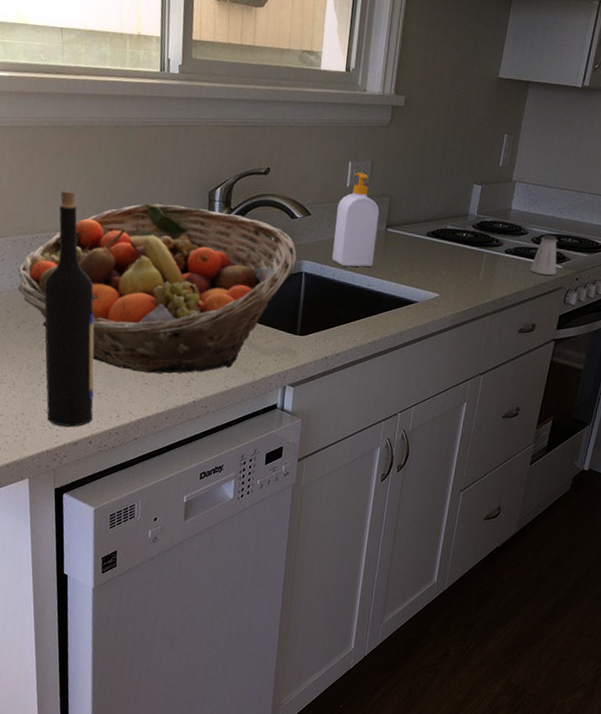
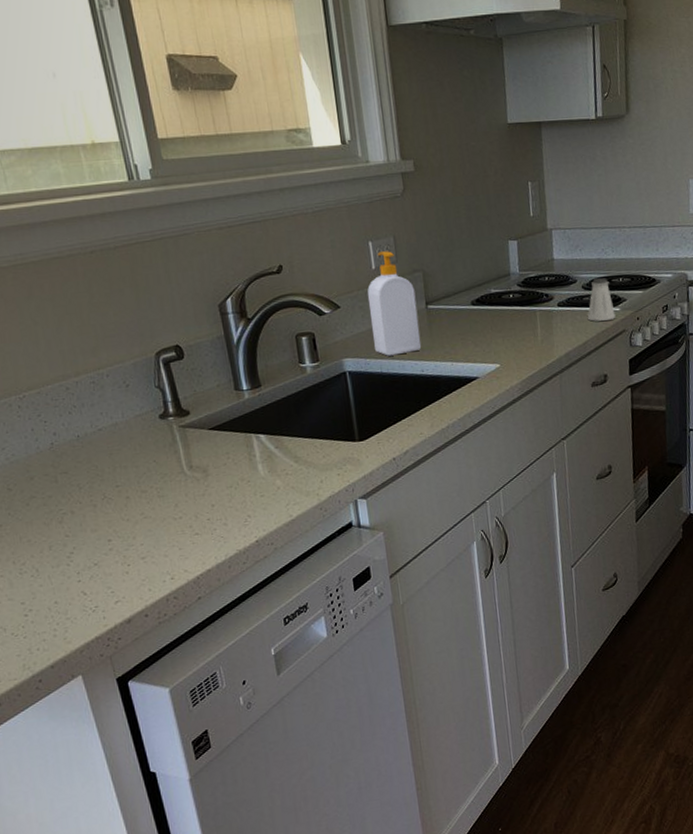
fruit basket: present [18,203,297,374] -> none [10,324,337,524]
wine bottle: present [44,191,95,427] -> none [41,336,144,606]

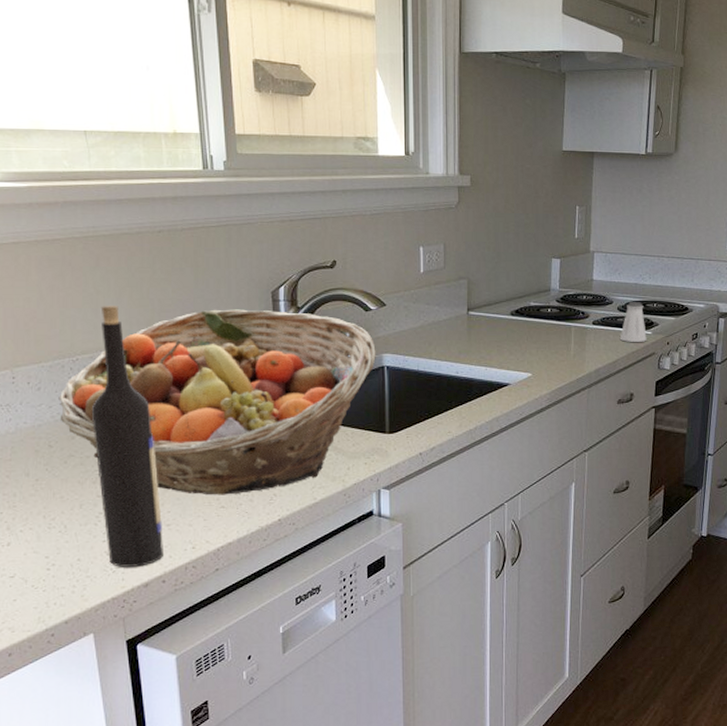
fruit basket: none [10,324,337,524] -> present [58,309,376,495]
wine bottle: none [41,336,144,606] -> present [91,306,165,567]
soap bottle: present [367,251,422,356] -> none [413,257,459,355]

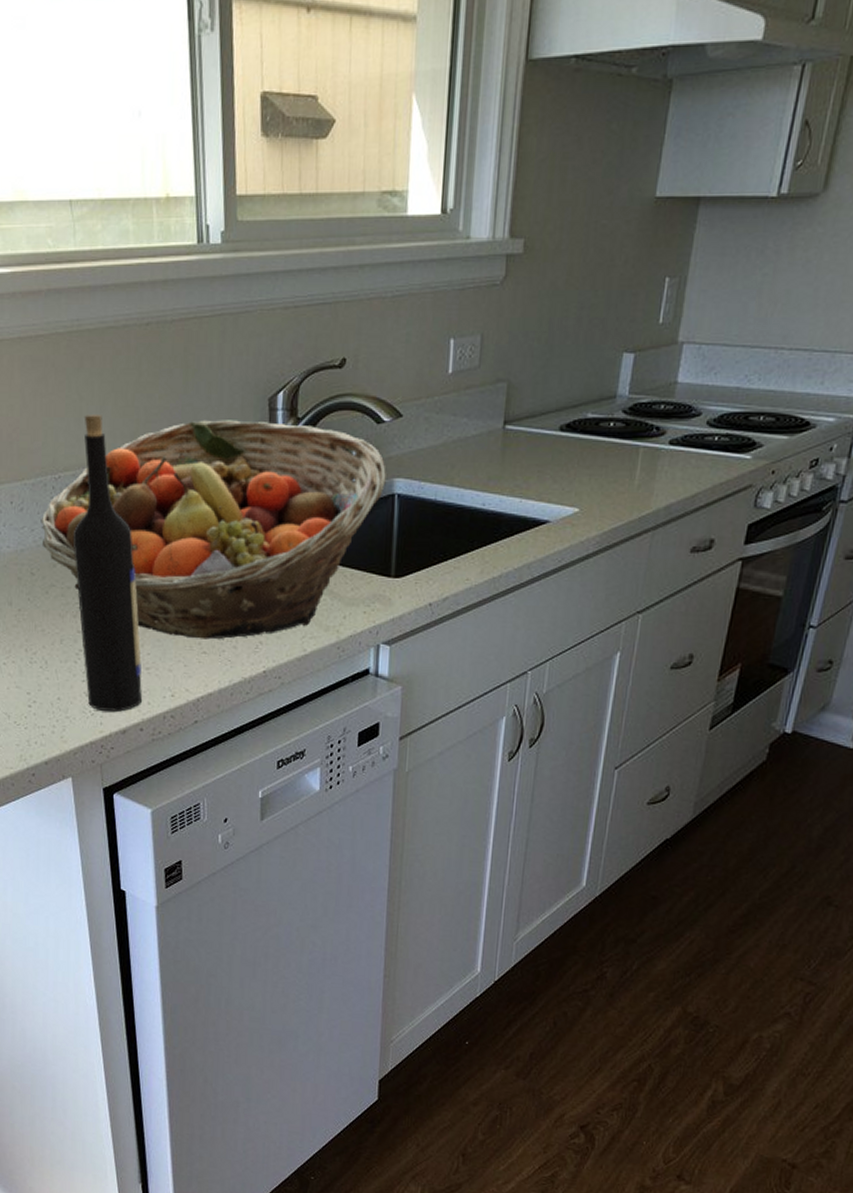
saltshaker: present [619,302,647,342] -> none [704,413,745,470]

